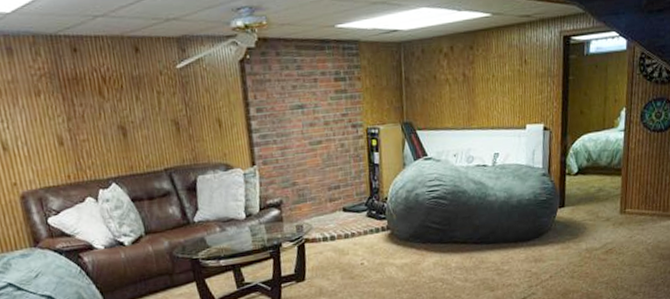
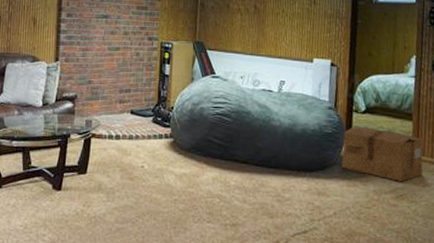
cardboard box: none [556,188,632,237] -> present [342,126,425,182]

